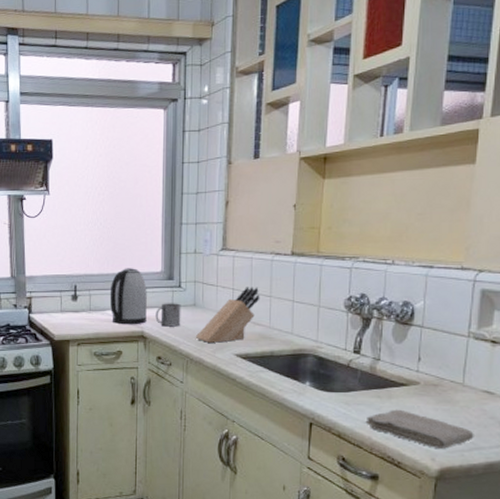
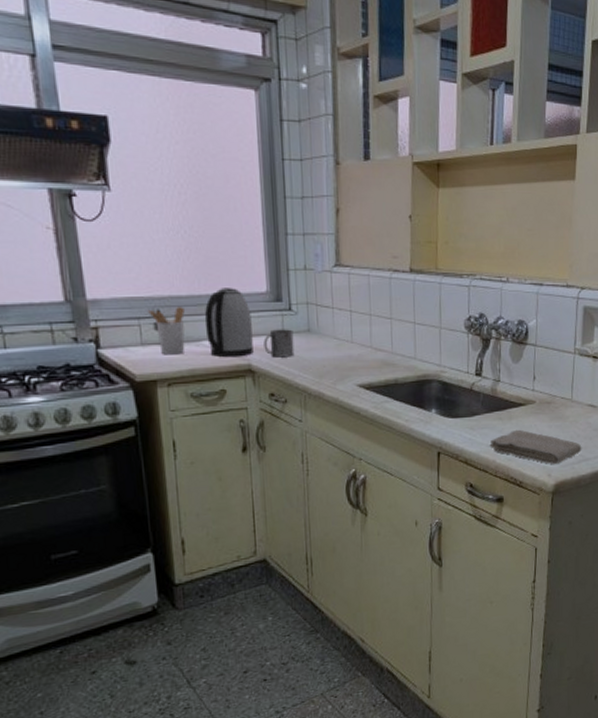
utensil holder: none [67,283,95,321] -> present [147,307,185,355]
knife block: present [195,287,260,343] -> none [312,308,380,374]

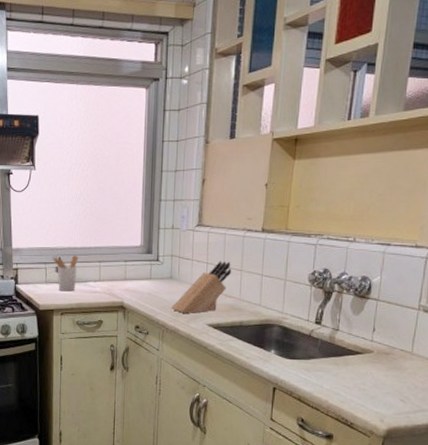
kettle: present [204,288,254,358] -> none [92,242,127,296]
mug: present [263,329,295,358] -> none [134,275,159,298]
knife block: none [312,308,380,374] -> present [171,261,232,313]
washcloth: present [489,429,582,465] -> none [323,375,419,412]

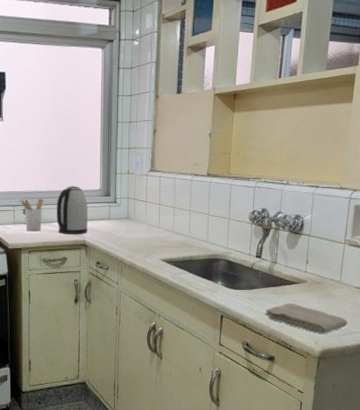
kettle: none [92,242,127,296] -> present [56,186,88,235]
knife block: present [171,261,232,313] -> none [128,203,182,250]
washcloth: none [323,375,419,412] -> present [265,303,348,335]

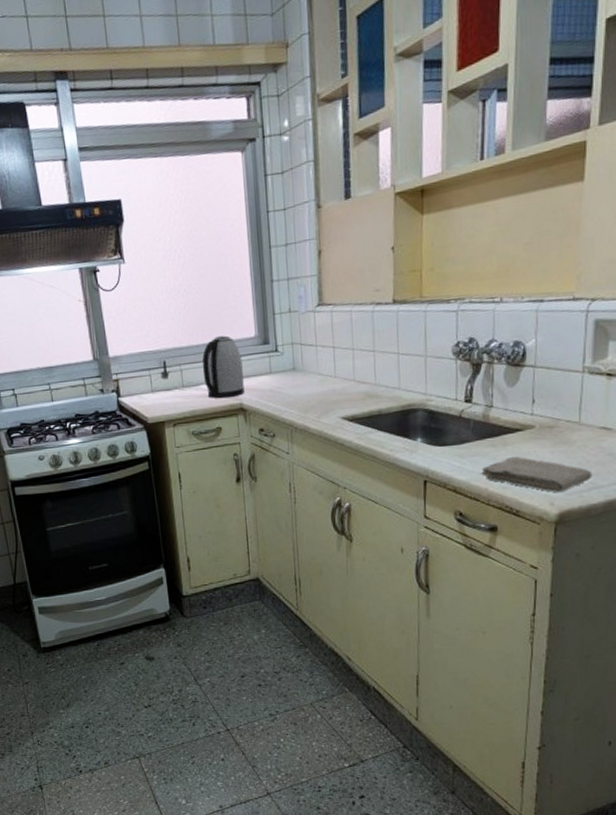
utensil holder: present [19,199,43,231] -> none [155,356,187,400]

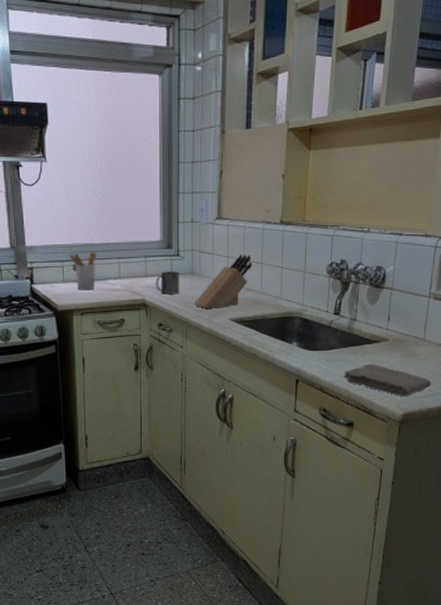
utensil holder: none [155,356,187,400] -> present [68,252,96,290]
kettle: present [202,335,245,399] -> none [111,237,147,294]
mug: none [253,369,281,396] -> present [156,271,180,294]
knife block: none [297,342,363,408] -> present [193,254,253,309]

